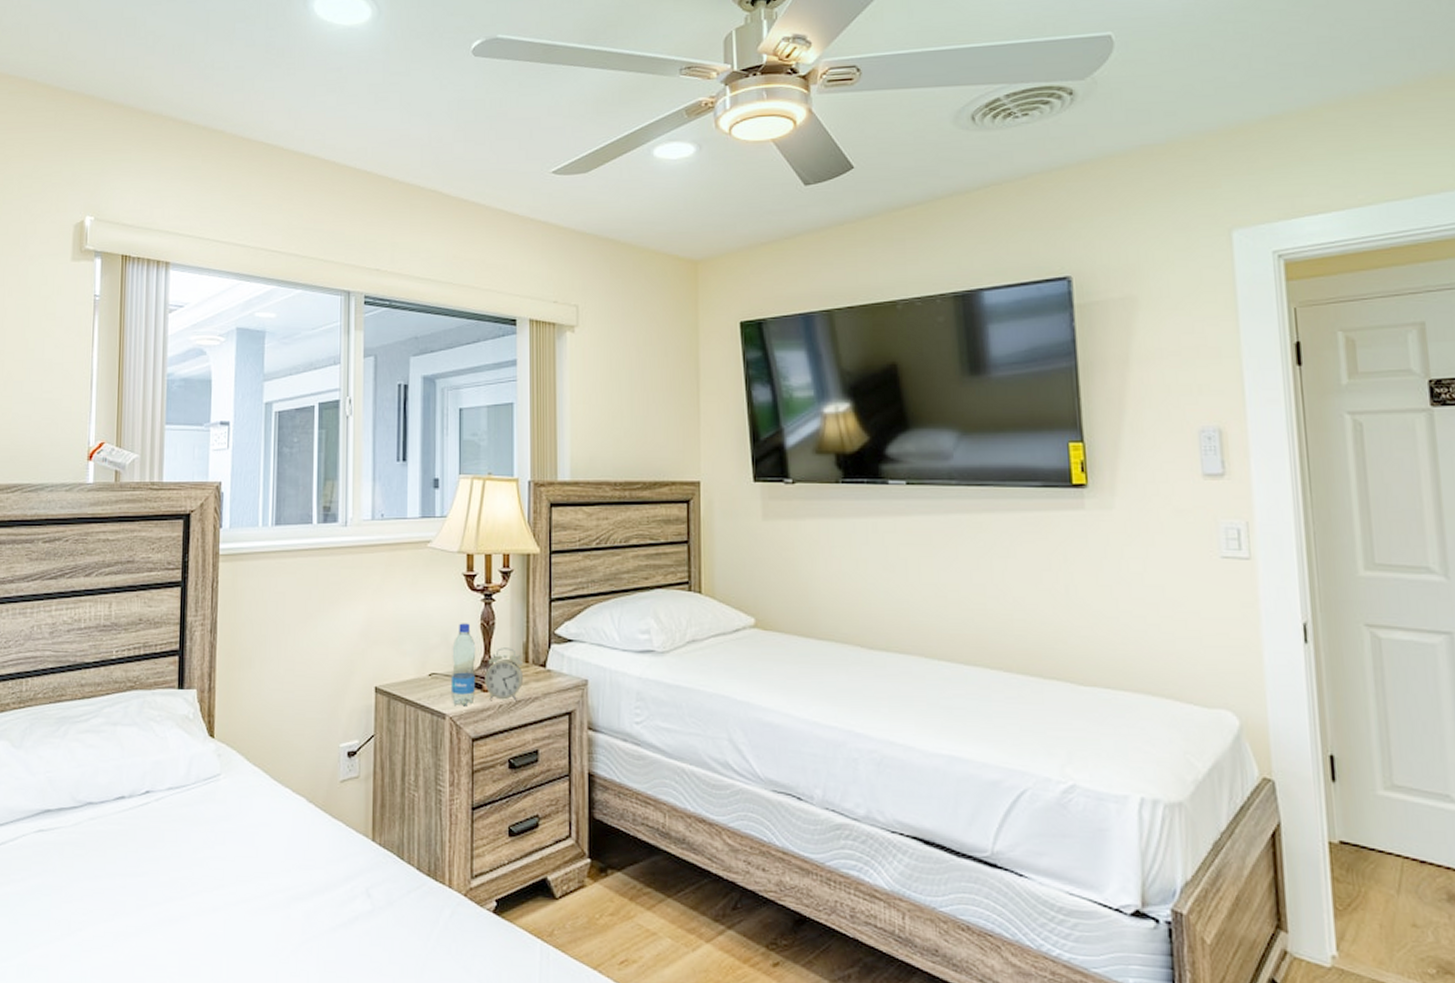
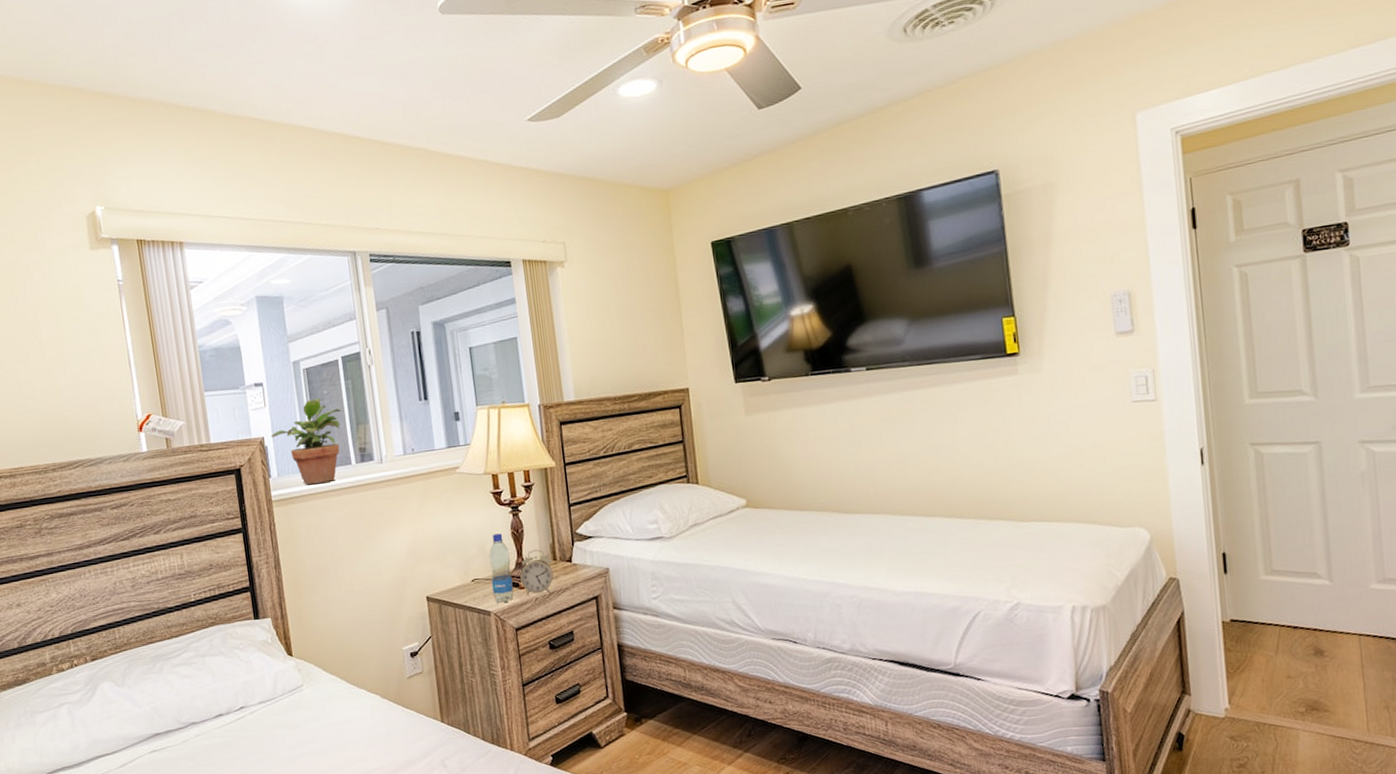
potted plant: none [229,446,310,542] -> present [271,398,341,485]

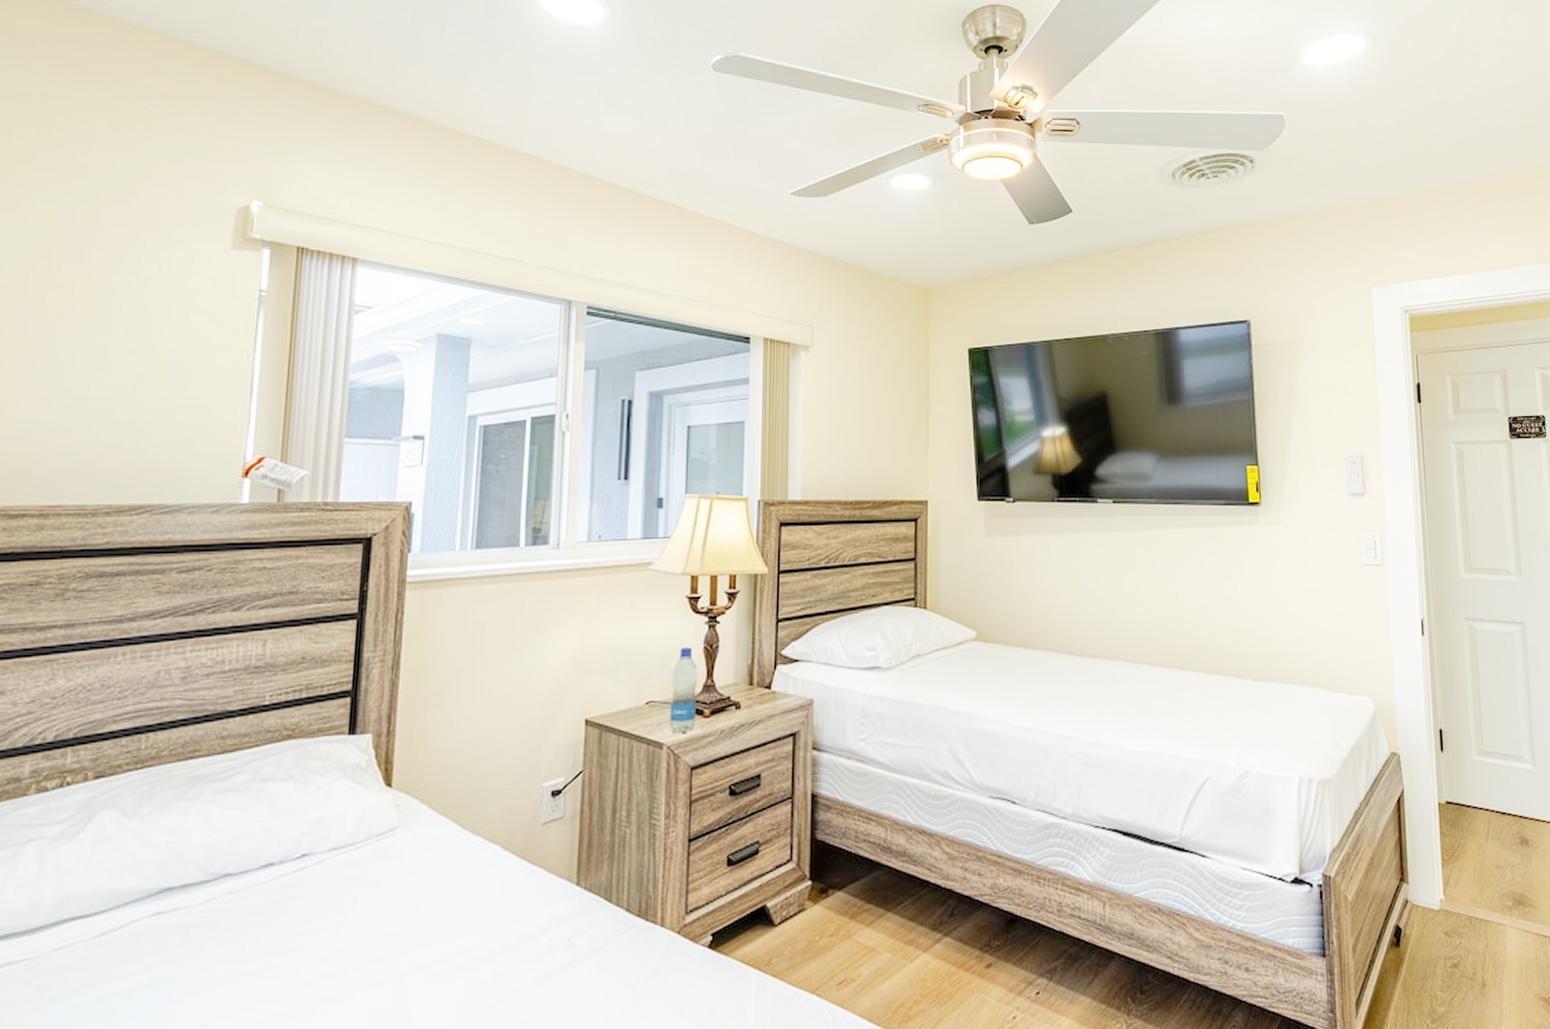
potted plant: present [271,398,341,485] -> none [421,463,518,567]
alarm clock: present [520,549,554,595] -> none [706,671,748,726]

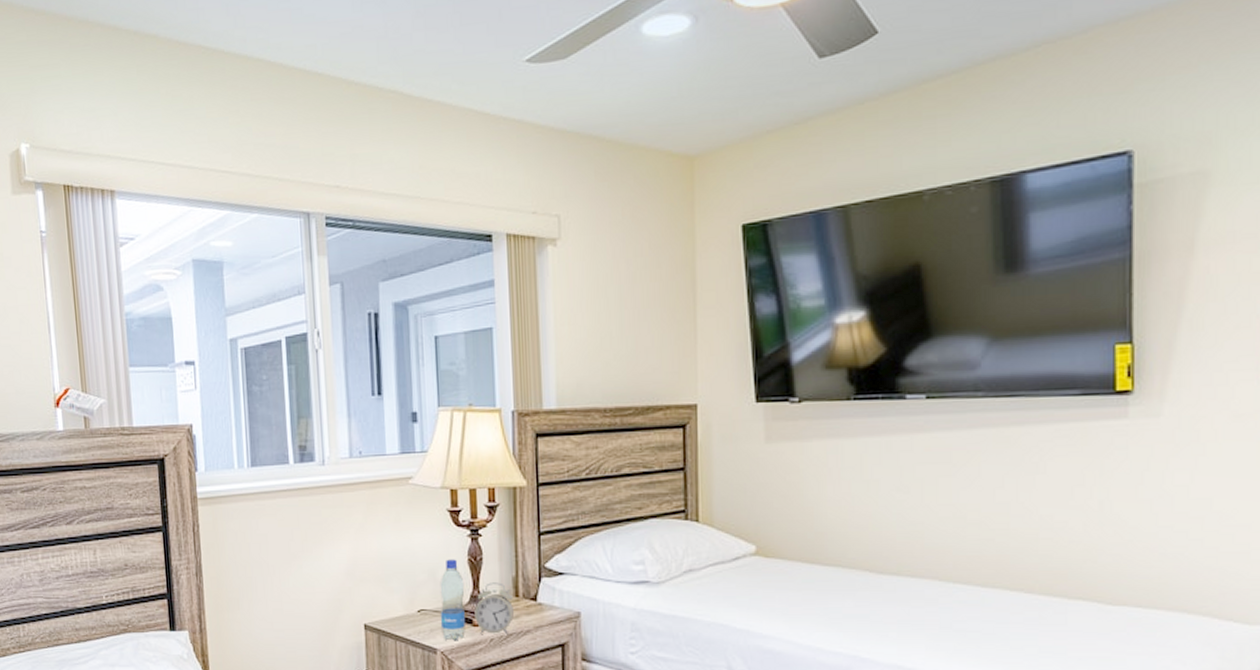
alarm clock: none [706,671,748,726] -> present [474,582,515,634]

